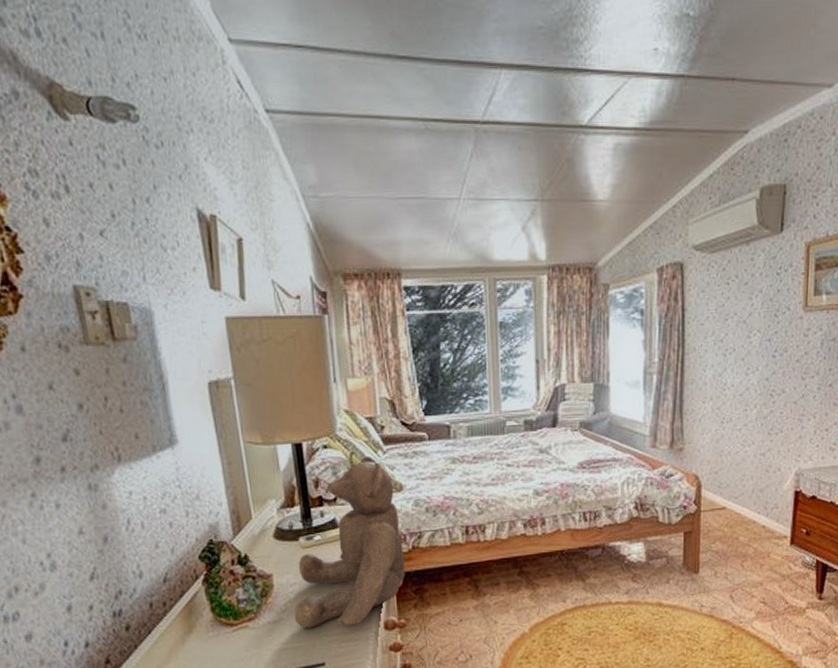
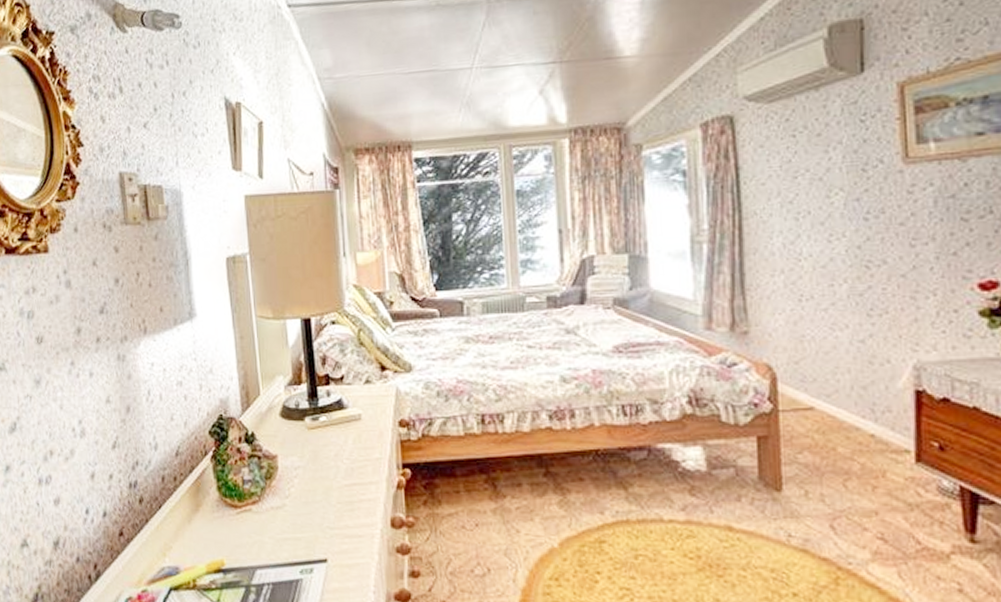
teddy bear: present [294,456,406,628] -> none [297,334,415,519]

